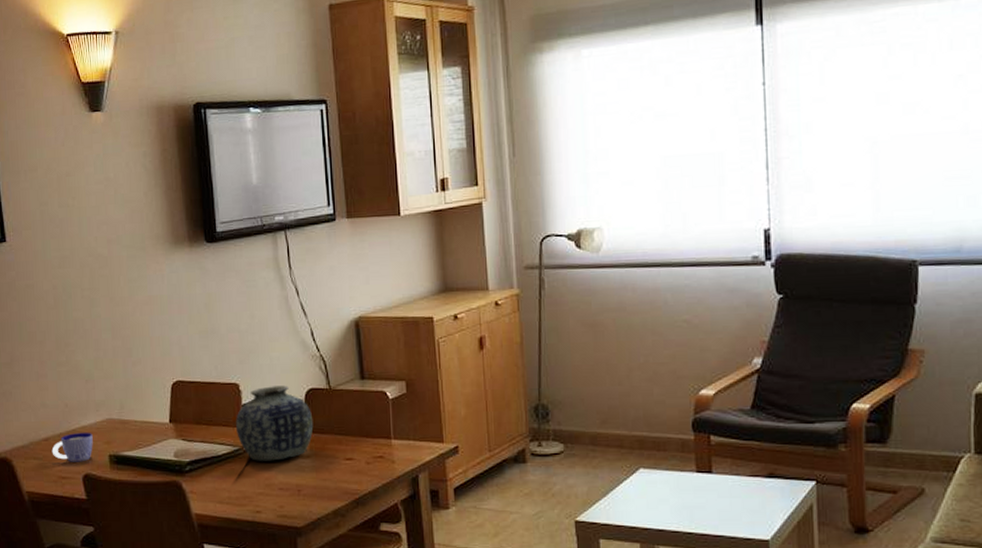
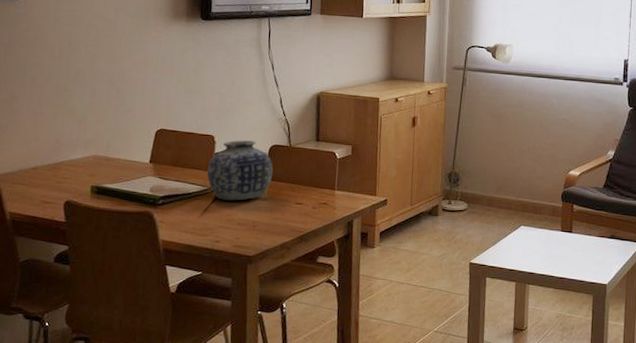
cup: present [51,432,93,462] -> none [38,164,79,190]

